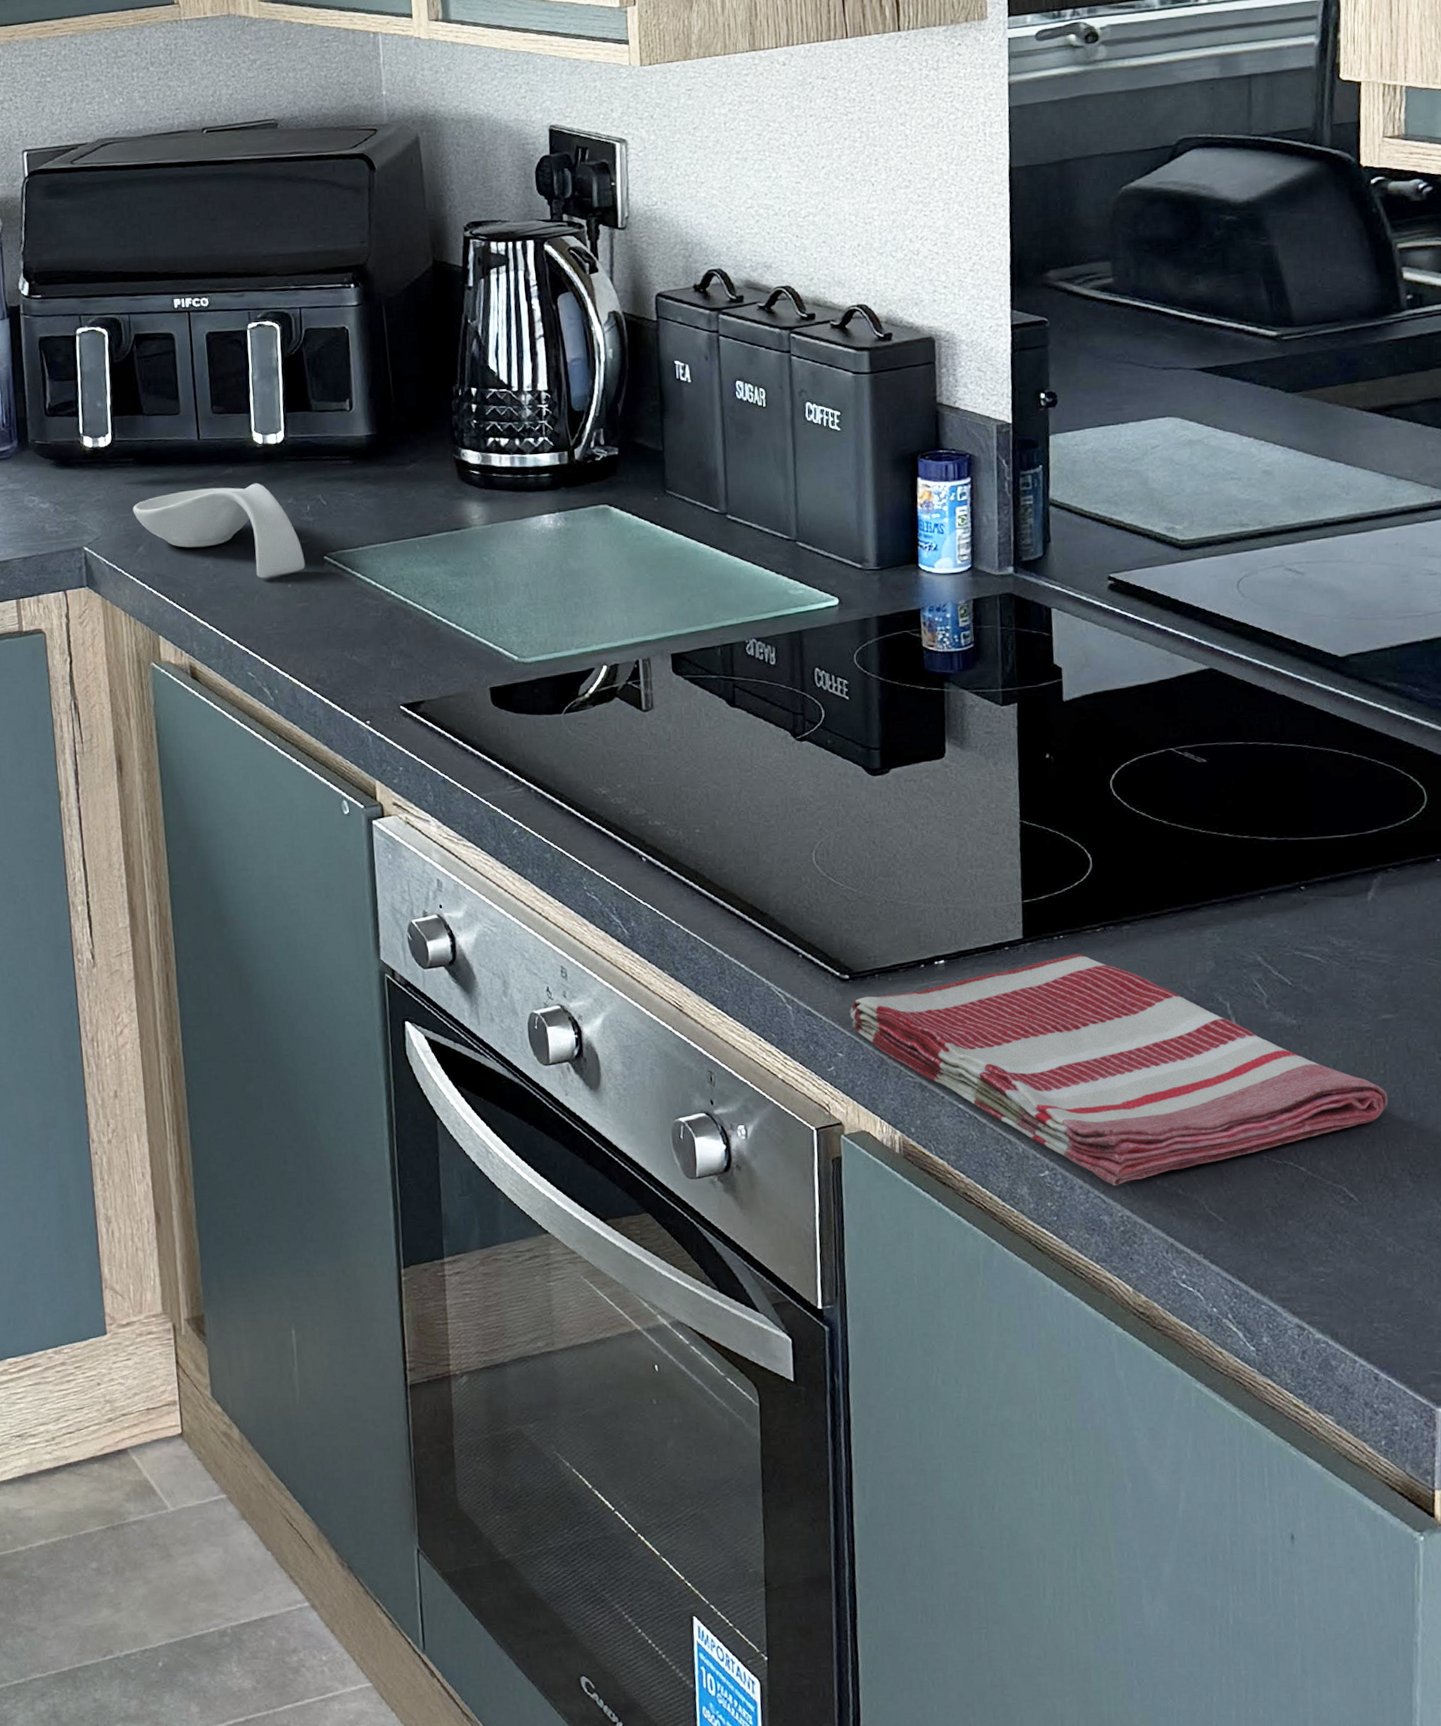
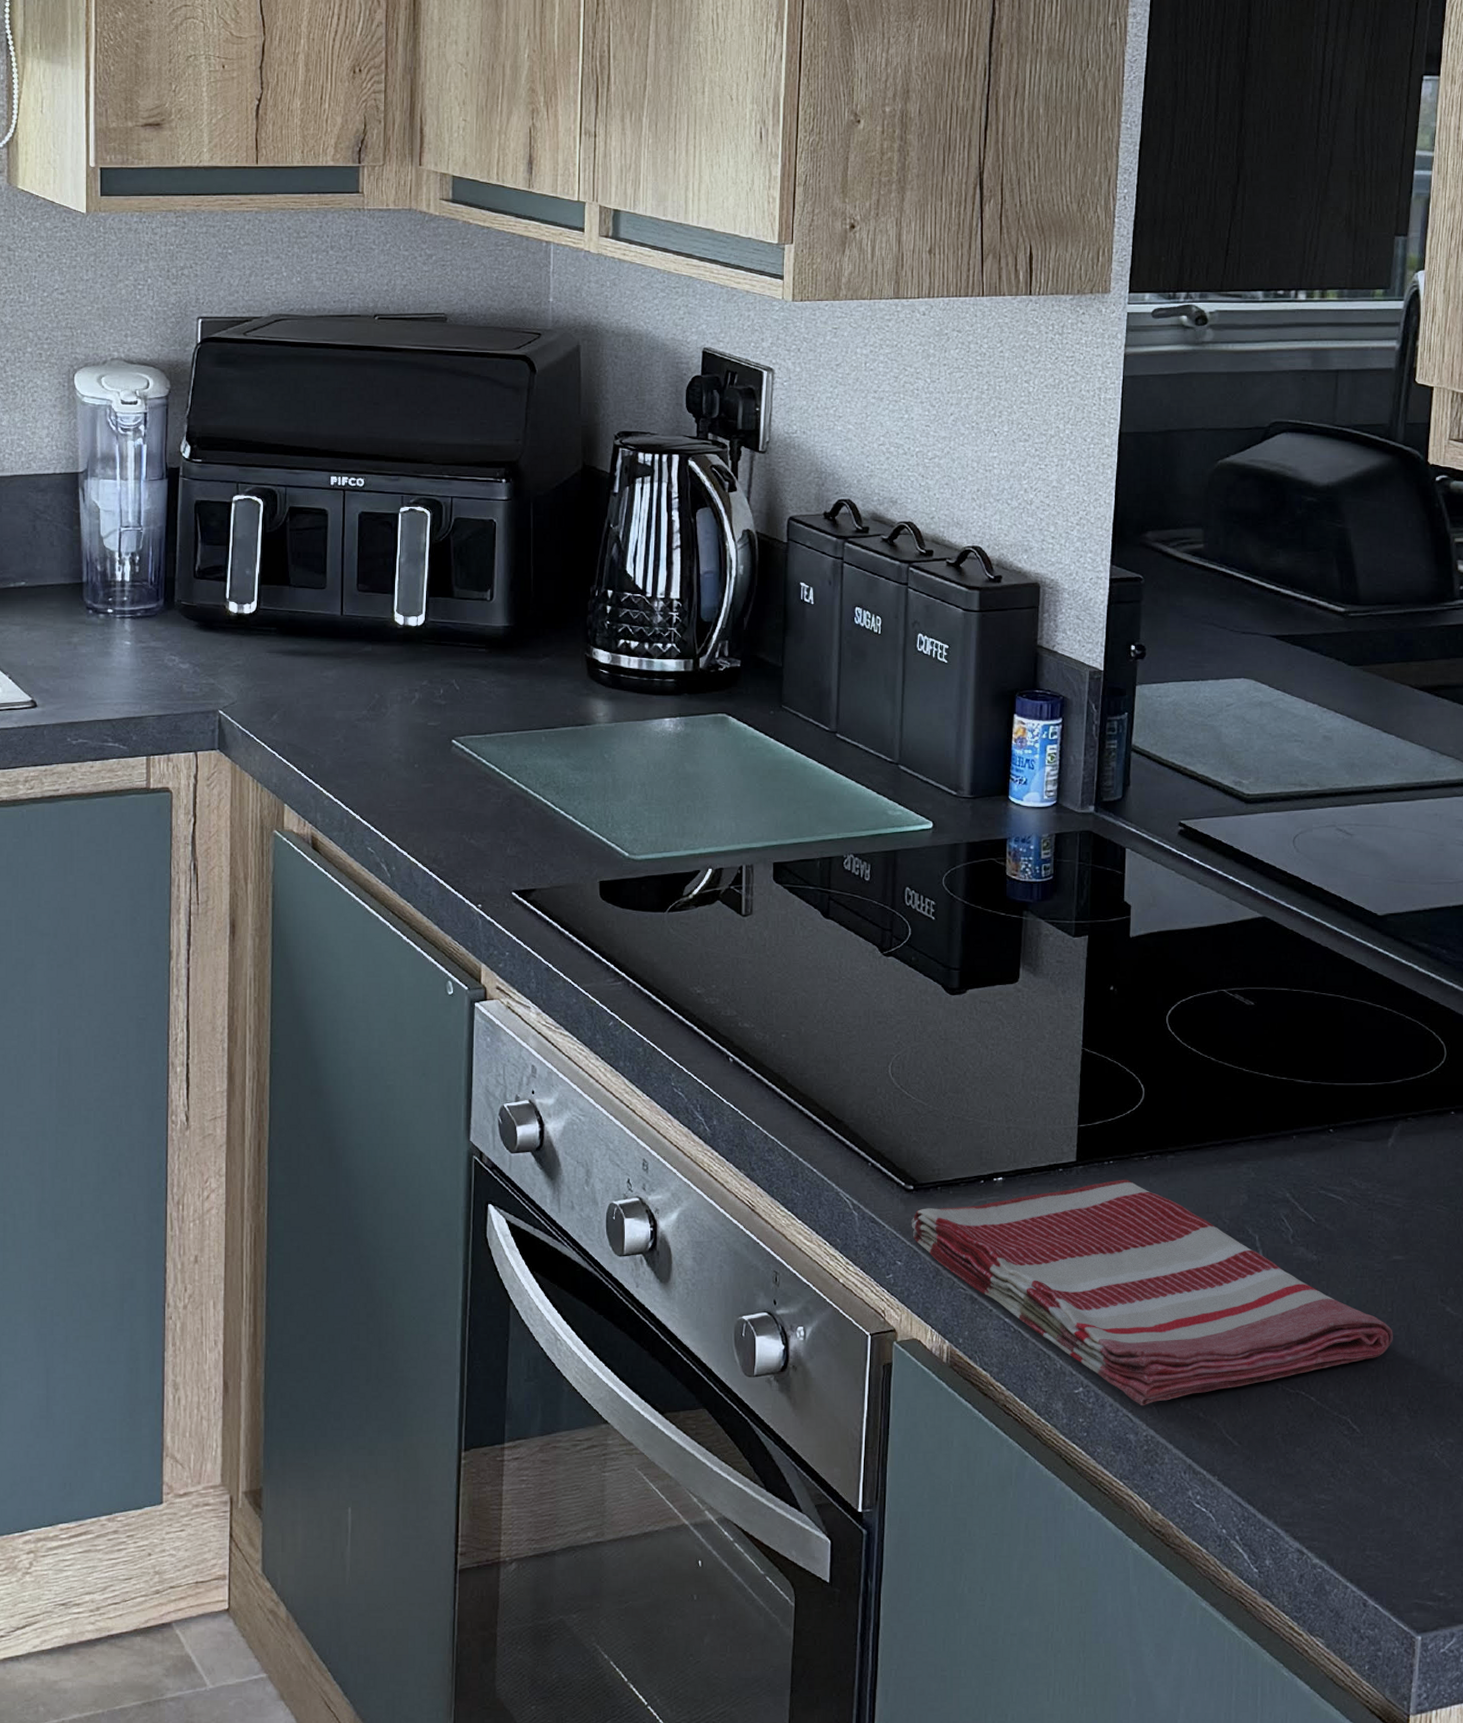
spoon rest: present [132,483,306,579] -> none [270,662,434,756]

